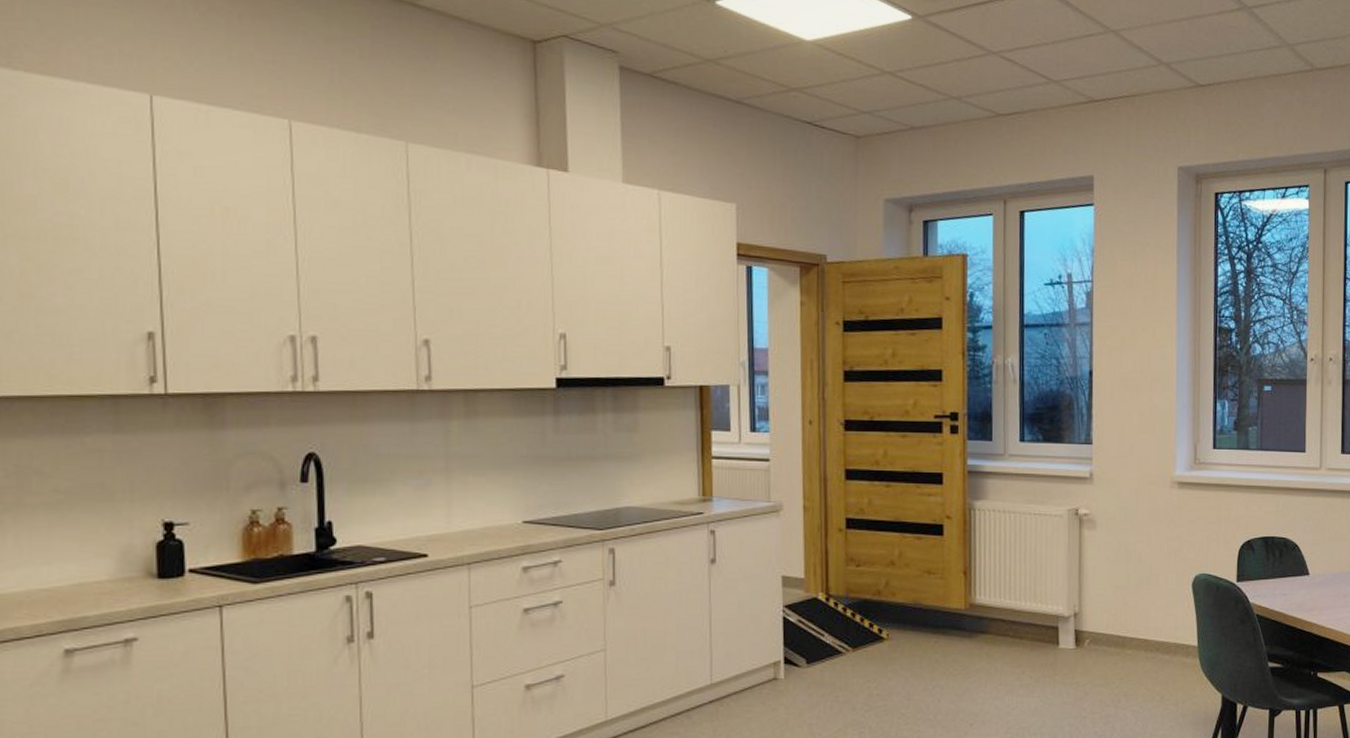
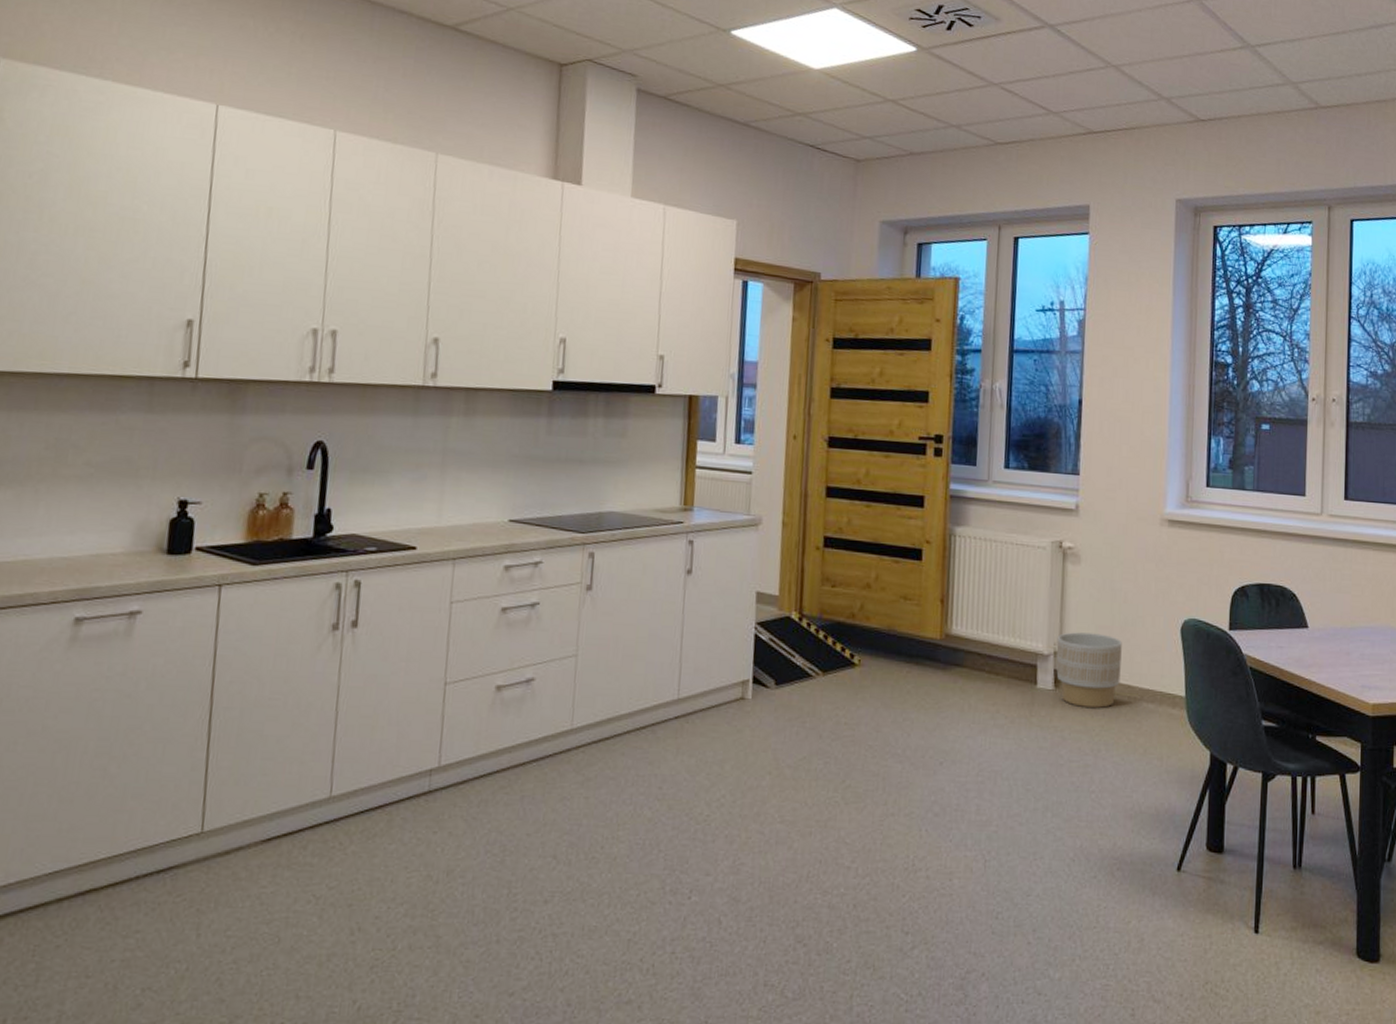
planter: none [1076,593,1138,663] -> present [1056,632,1122,708]

